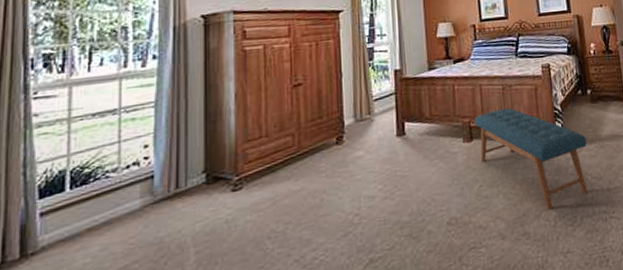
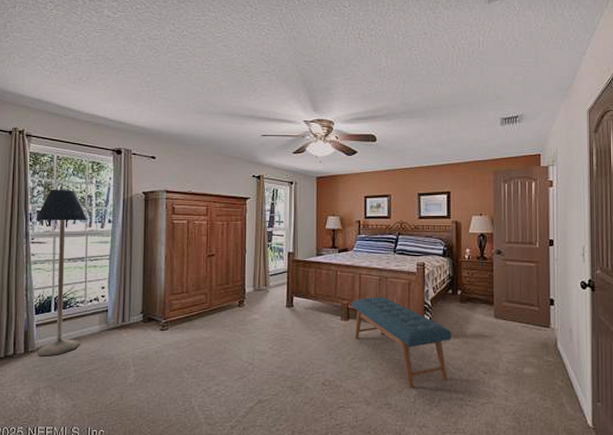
floor lamp: none [39,21,122,259] -> present [35,189,88,356]

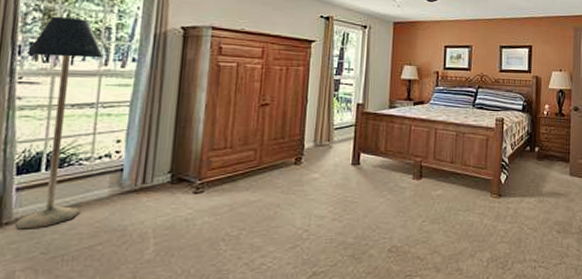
bench: present [352,296,452,388] -> none [425,153,528,251]

